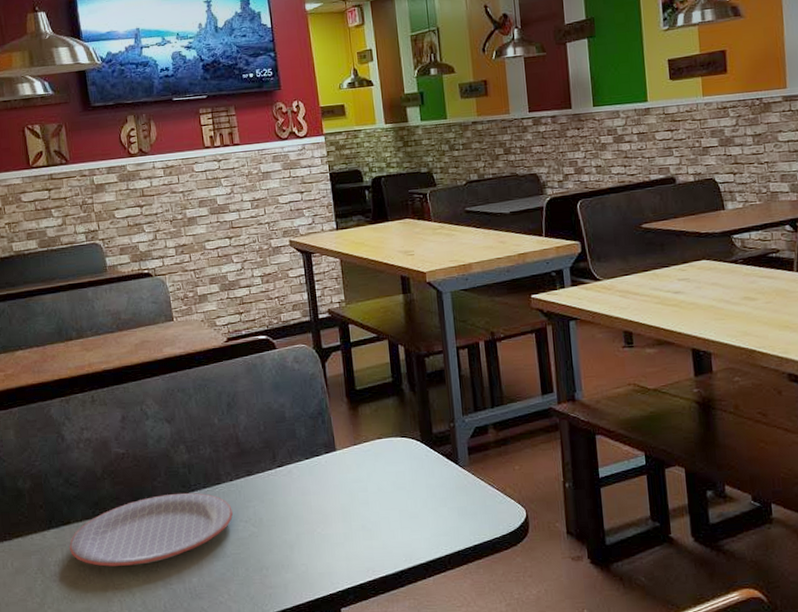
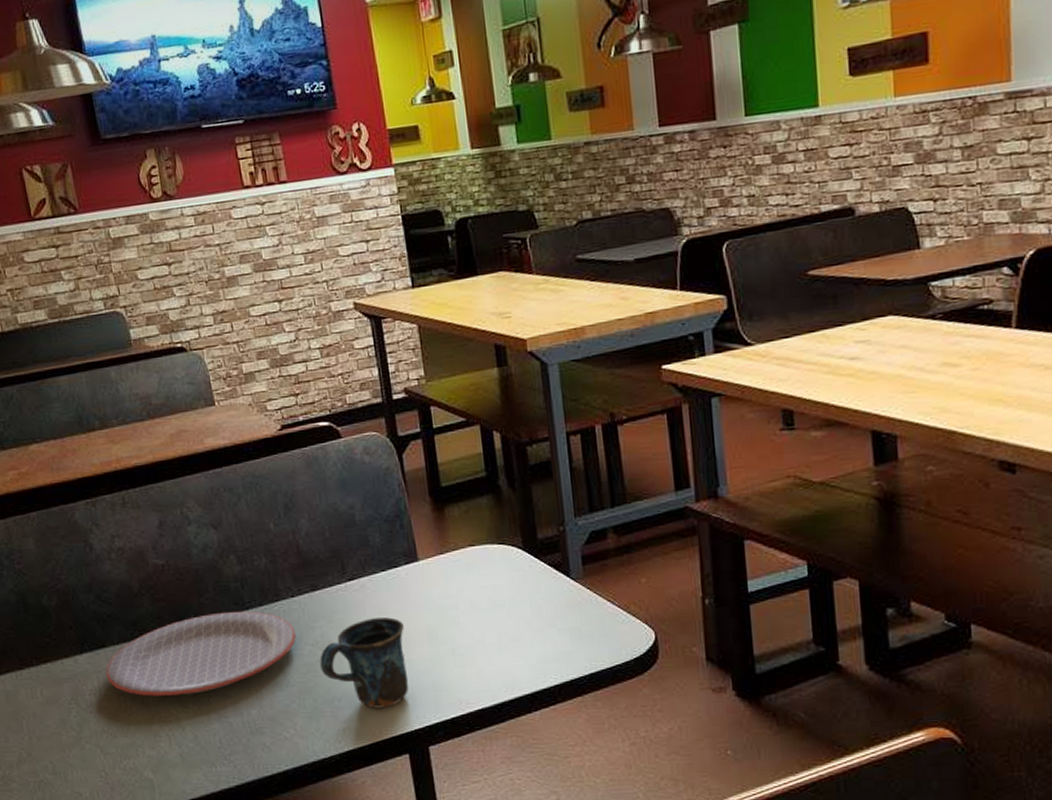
mug: none [252,498,326,576] -> present [319,617,409,708]

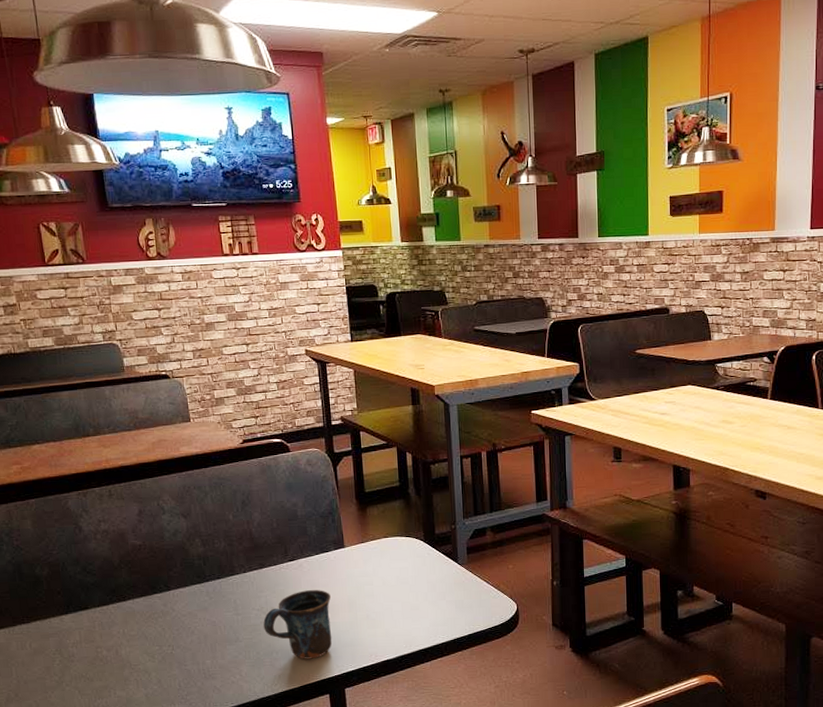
plate: present [106,611,296,696] -> none [87,583,245,649]

